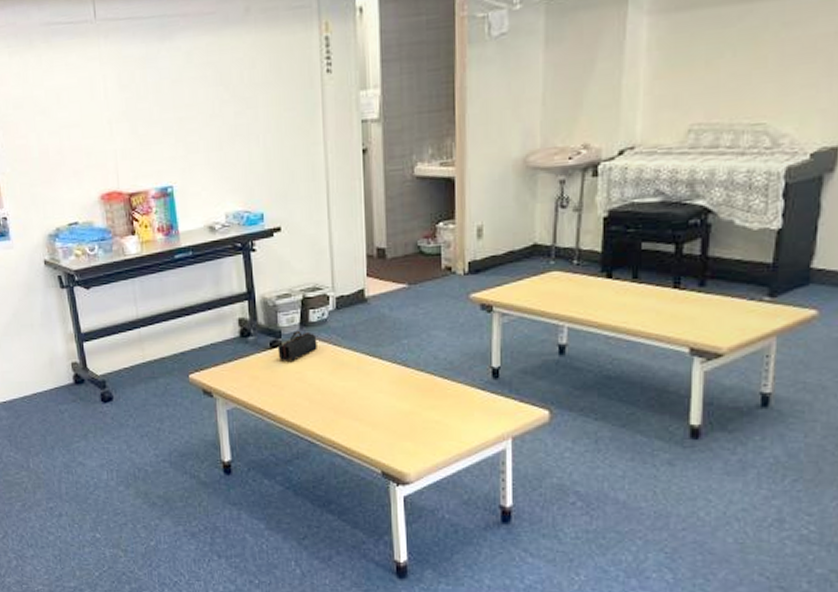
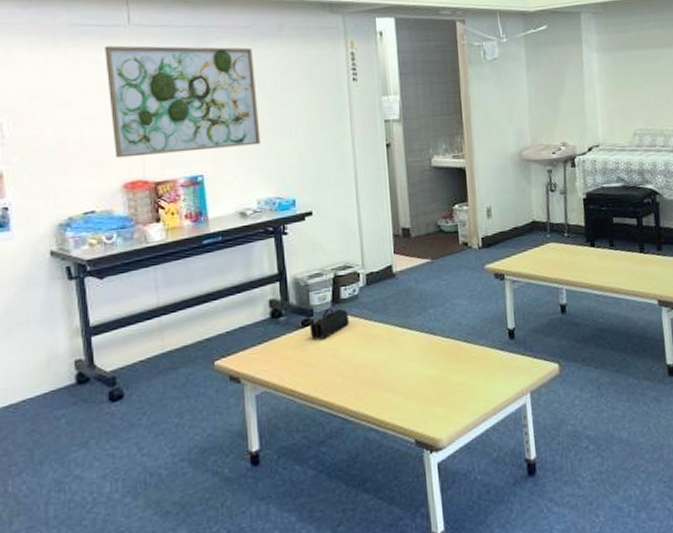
wall art: none [75,38,228,168] -> present [105,45,261,158]

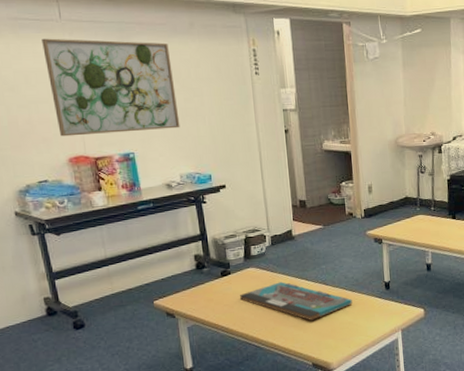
pencil case: present [309,307,349,339] -> none [227,262,259,286]
board game: none [325,332,467,382] -> present [240,282,352,320]

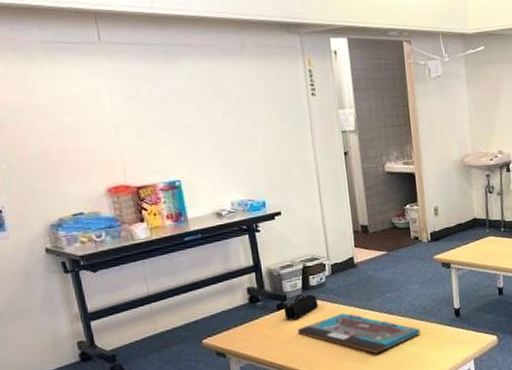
wall art: present [42,38,180,137] -> none [79,62,231,166]
pencil case: none [227,262,259,286] -> present [283,293,318,320]

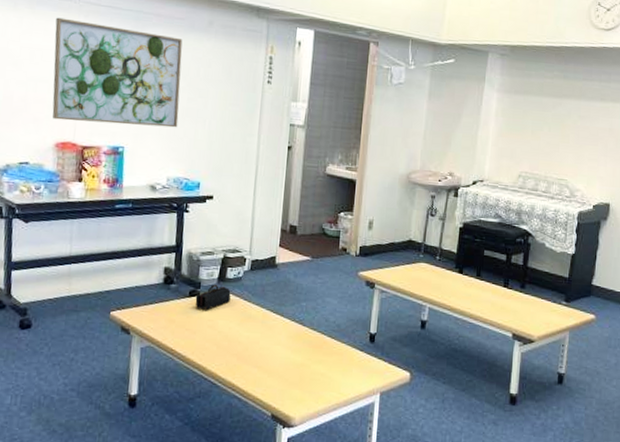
wall art: none [79,62,231,166] -> present [52,17,183,128]
board game: present [298,313,421,354] -> none [205,313,330,364]

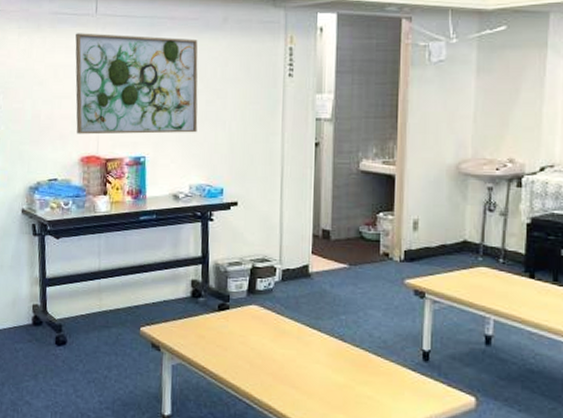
pencil case: present [195,284,231,310] -> none [225,296,262,325]

